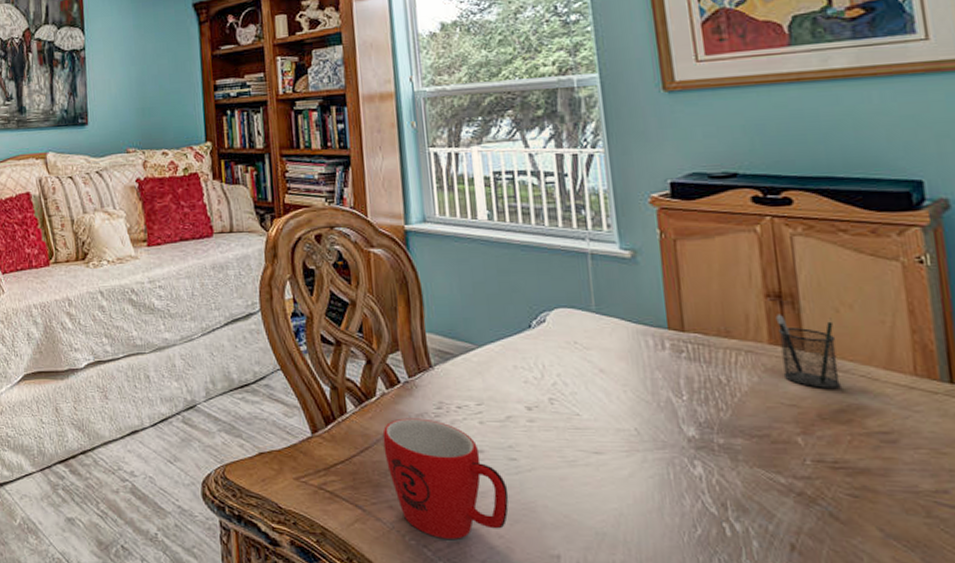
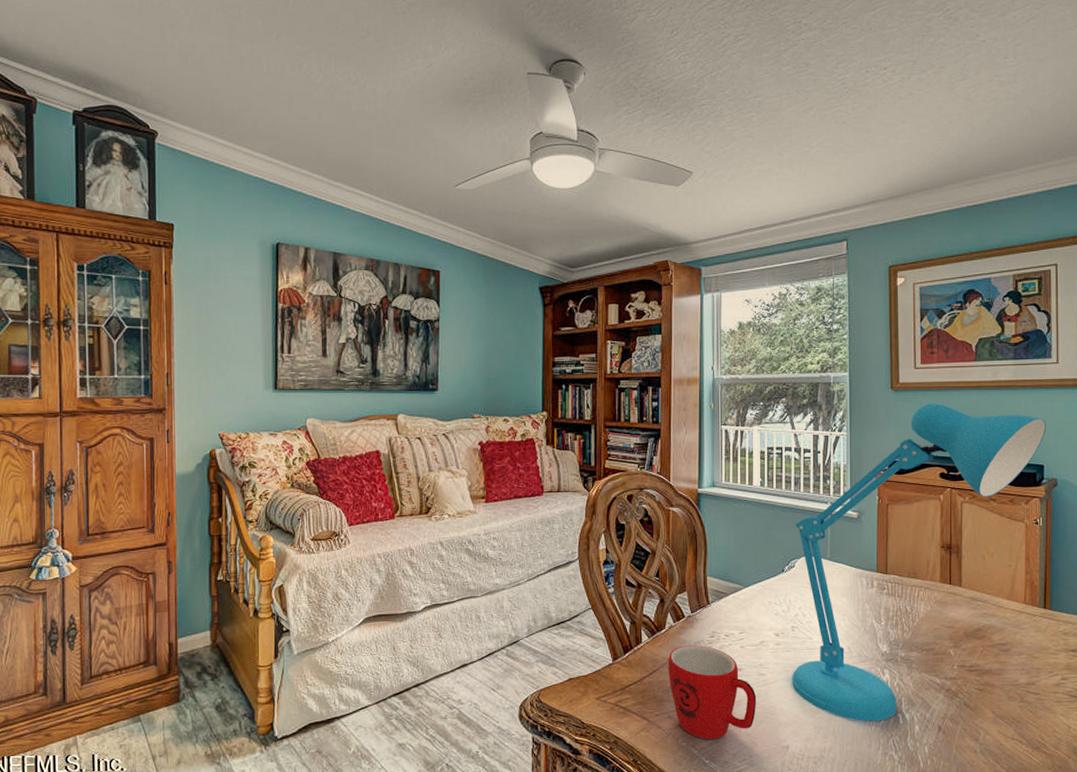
desk lamp: none [541,103,920,531] -> present [792,402,1046,722]
pencil holder: present [775,314,841,388] -> none [946,560,981,614]

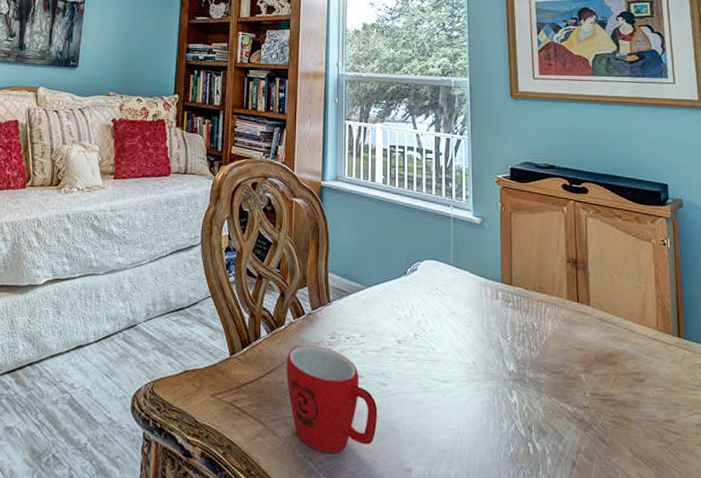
desk lamp: present [792,402,1046,722] -> none [415,113,667,450]

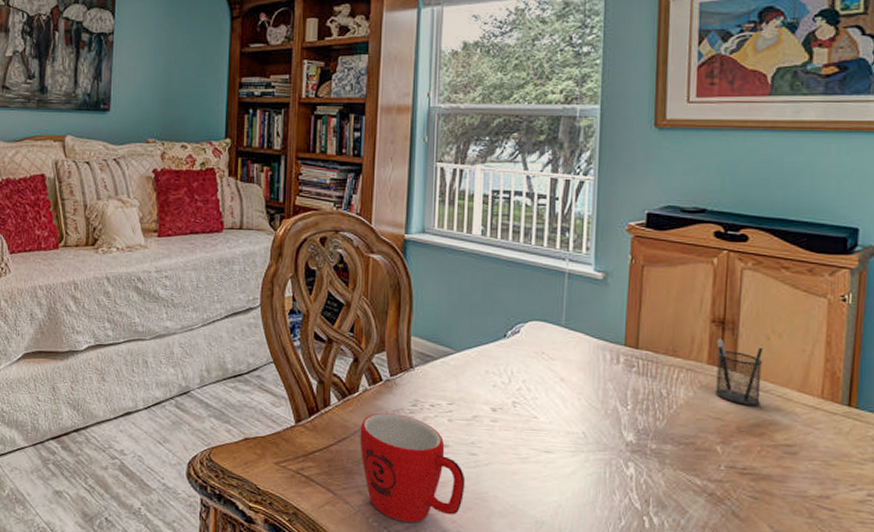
pencil holder: none [572,276,611,337] -> present [714,338,763,406]

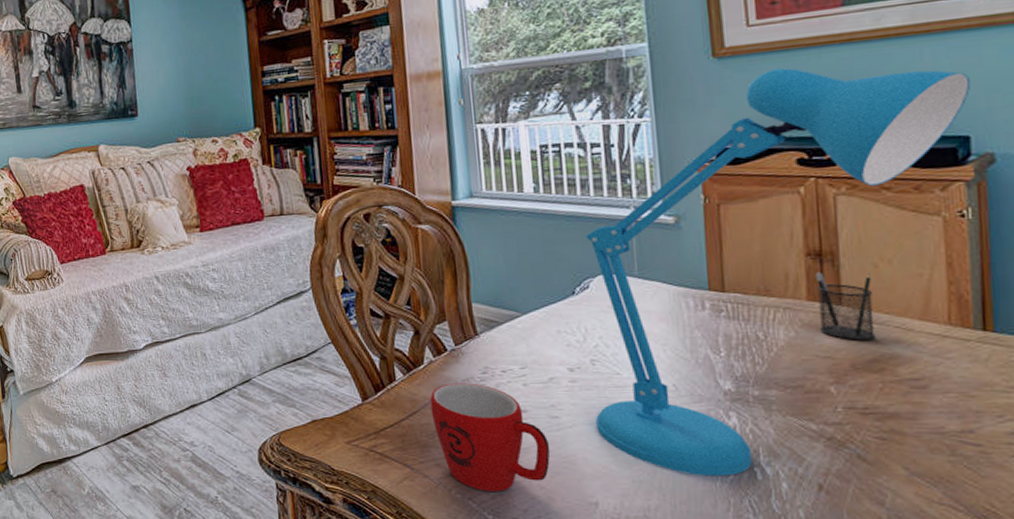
desk lamp: none [510,144,864,523] -> present [585,67,970,476]

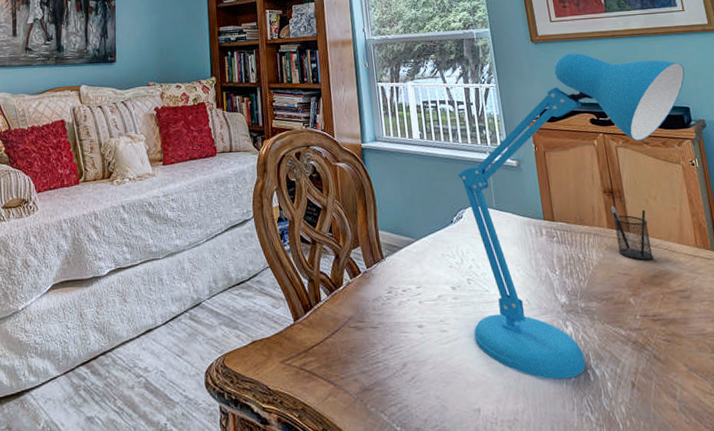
mug: present [430,383,551,492] -> none [348,302,442,404]

